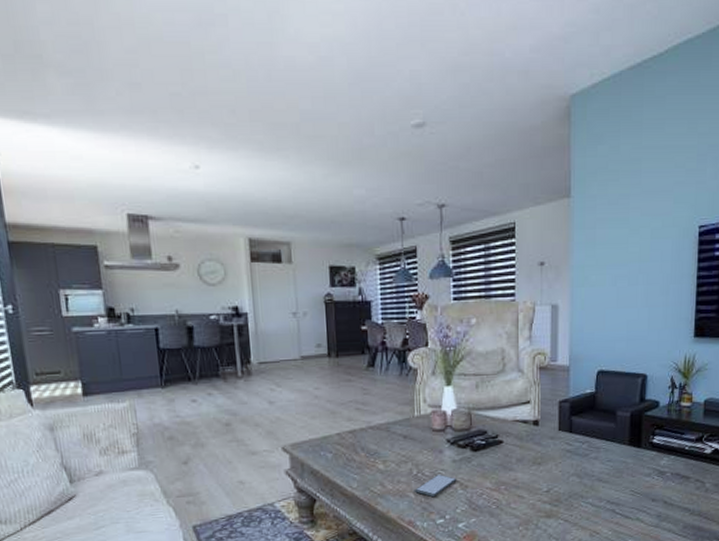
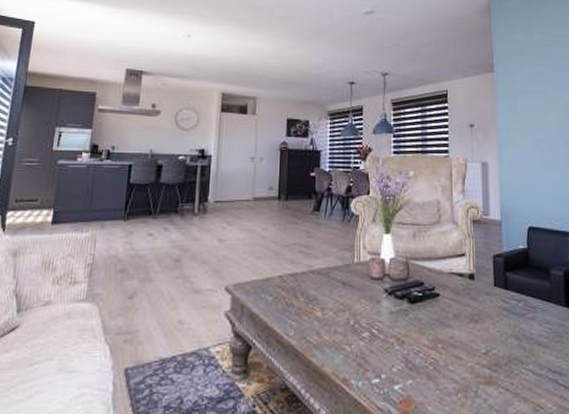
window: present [414,474,457,498] -> none [350,326,394,353]

